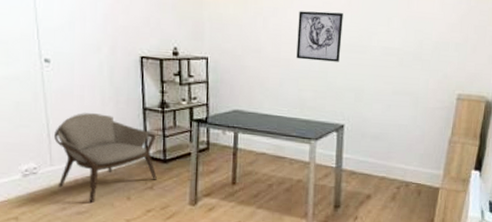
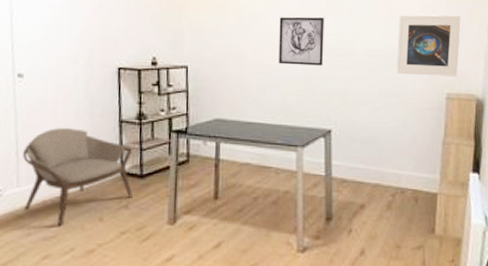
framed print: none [410,13,481,78] -> present [396,15,462,77]

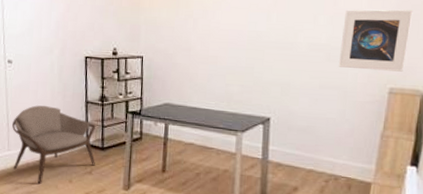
wall art: present [279,16,324,66] -> none [224,12,269,58]

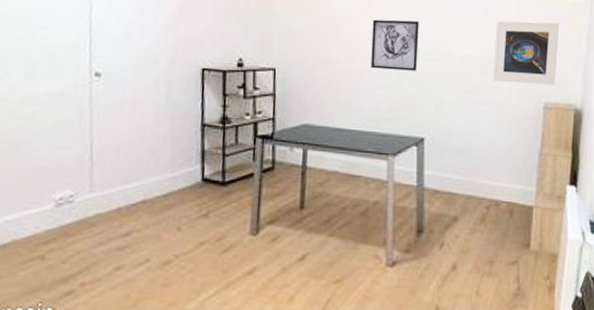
chair: present [12,105,96,184] -> none [96,131,214,235]
wall art: none [224,12,269,58] -> present [371,19,419,71]

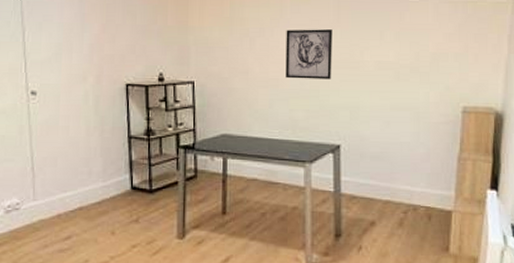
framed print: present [492,20,561,85] -> none [408,23,480,89]

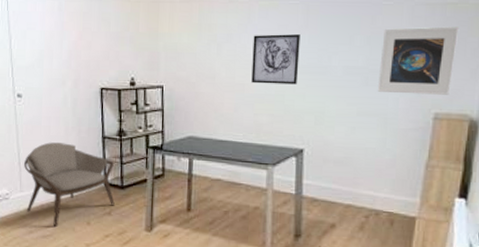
chair: none [38,144,142,239] -> present [24,142,115,227]
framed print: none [408,23,480,89] -> present [377,26,460,95]

